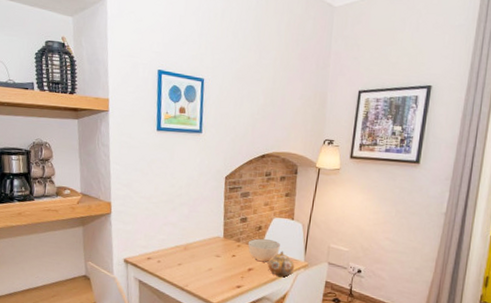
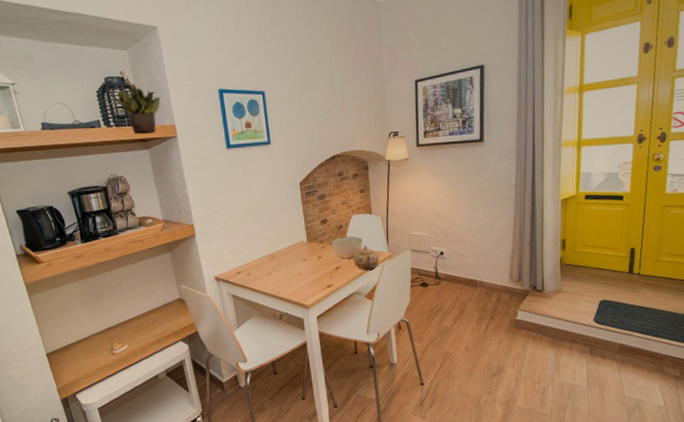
potted plant: none [40,51,99,105] -> present [102,83,161,135]

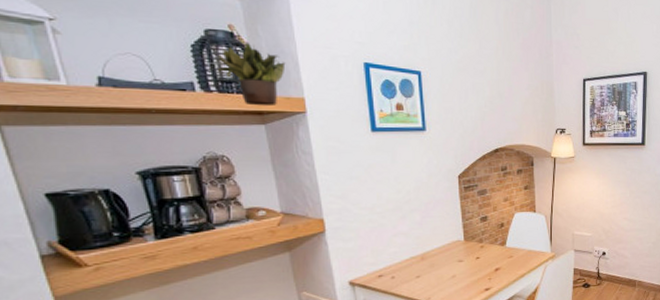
bowl: present [331,236,363,259] -> none [491,236,525,260]
teapot: present [353,245,380,271] -> none [514,245,543,272]

